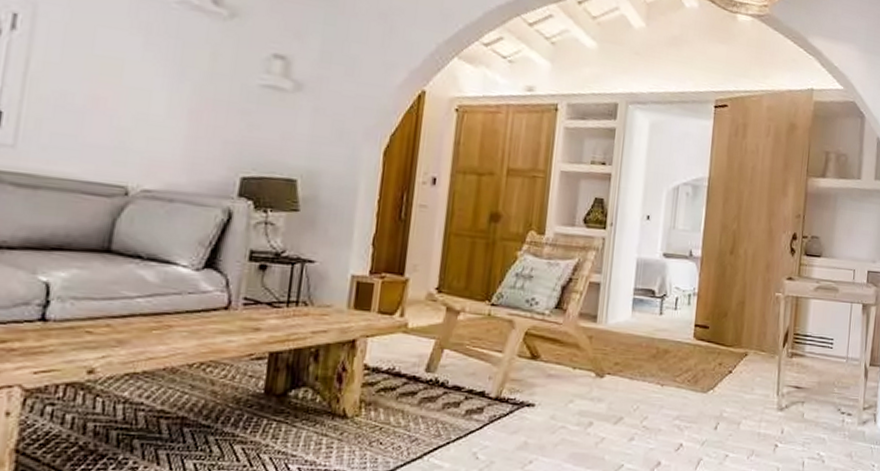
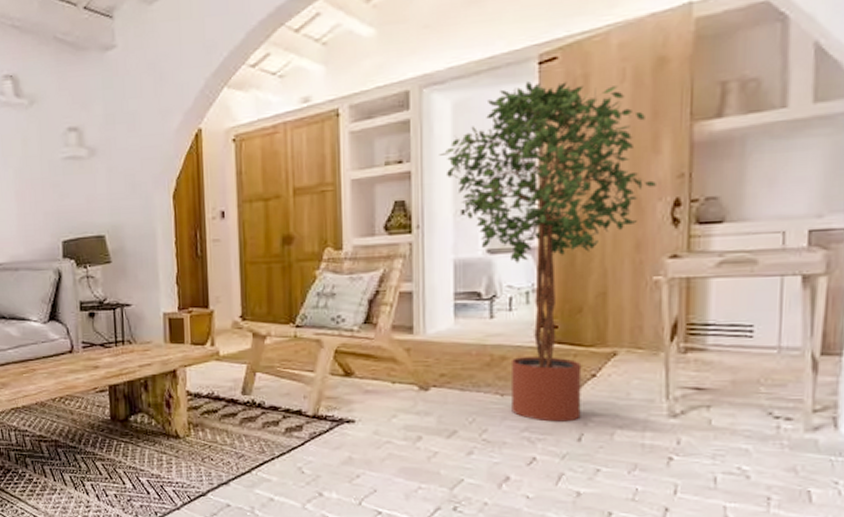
potted tree: none [635,119,783,412] -> present [439,82,656,422]

